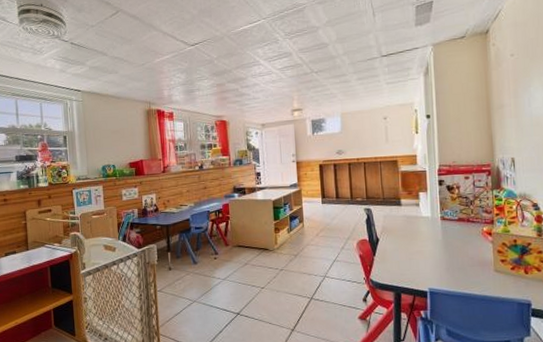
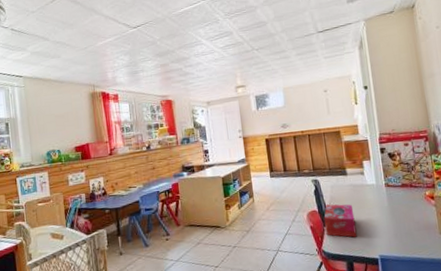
tissue box: none [374,234,407,269] -> present [324,204,357,238]

